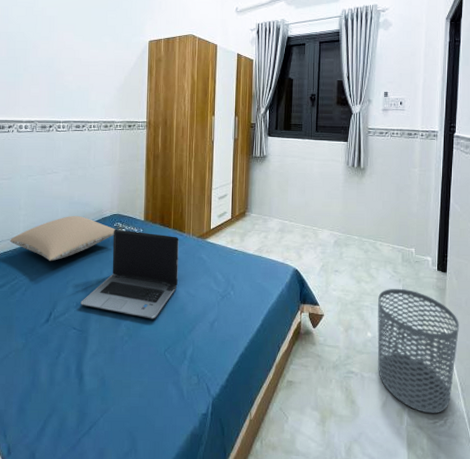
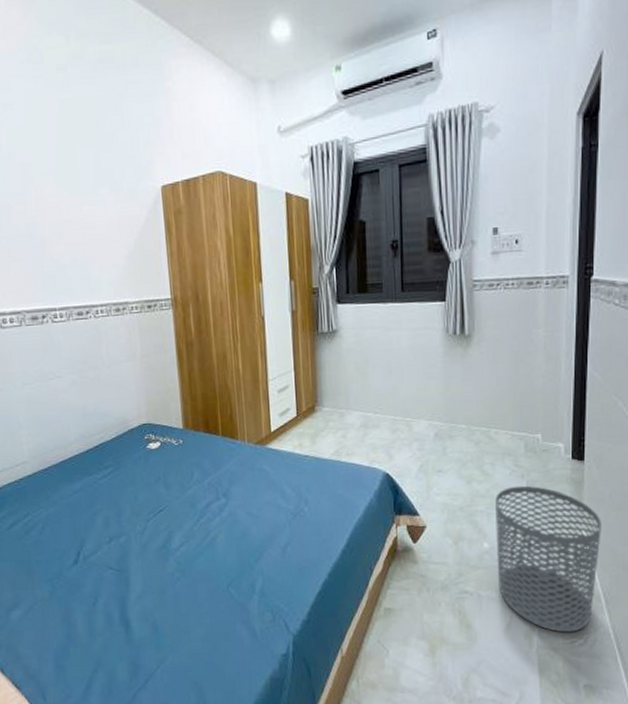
pillow: present [10,215,115,262] -> none [13,429,147,490]
laptop computer: present [81,229,179,319] -> none [114,442,235,550]

